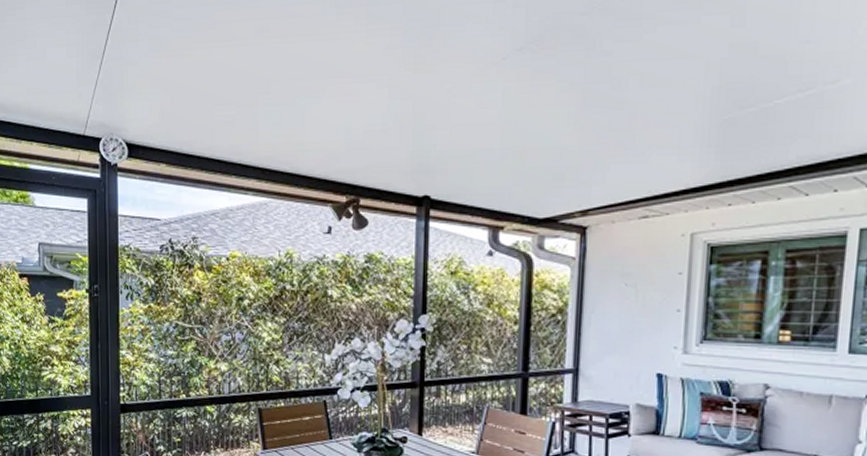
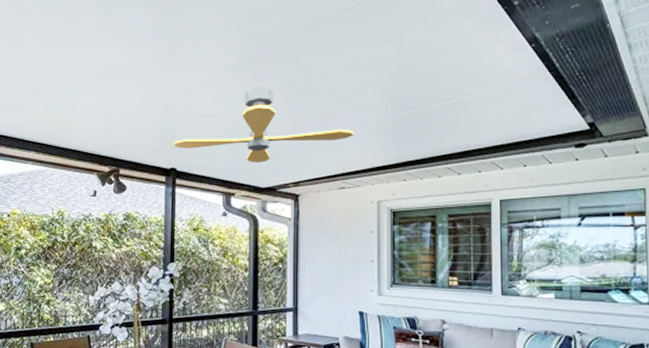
ceiling fan: none [426,83,666,186] -> present [173,87,354,162]

